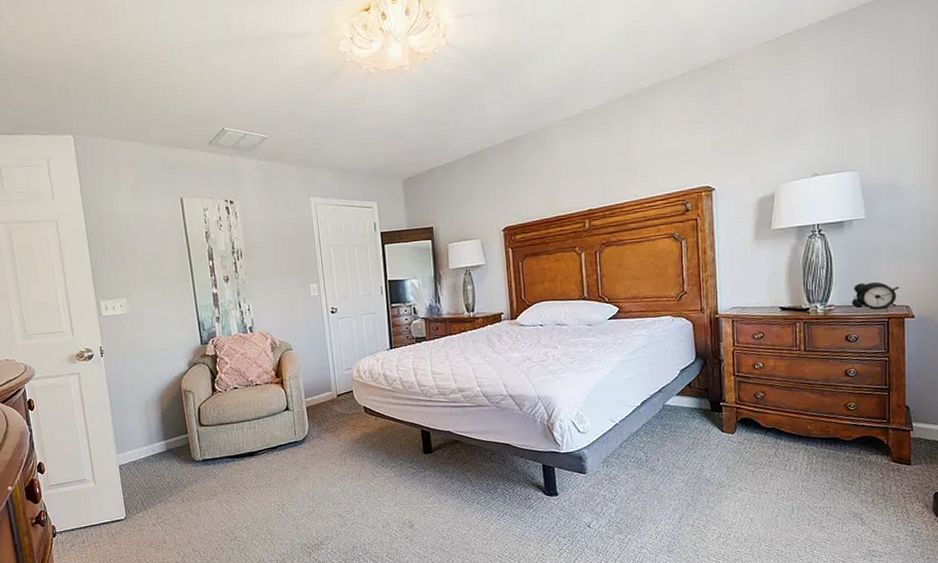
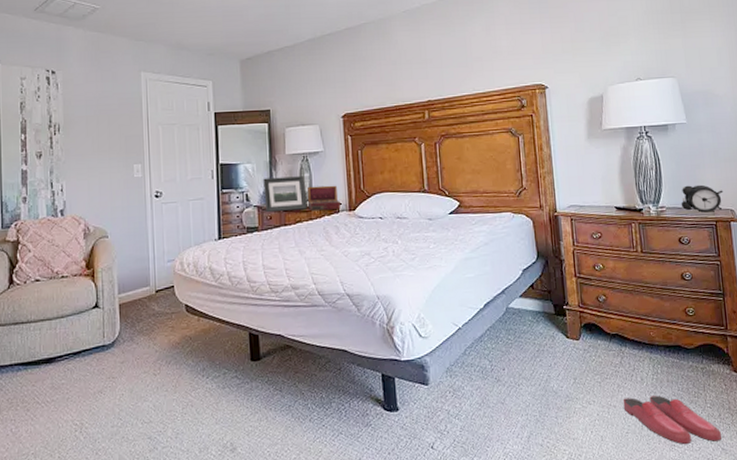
picture frame: none [429,289,471,324] -> present [263,176,307,213]
wooden box: none [471,296,503,320] -> present [308,185,341,211]
slippers: none [775,483,873,526] -> present [623,395,721,444]

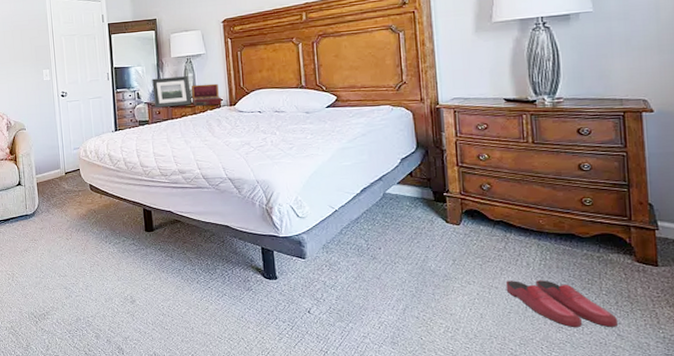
alarm clock: present [681,184,724,213] -> none [582,74,635,103]

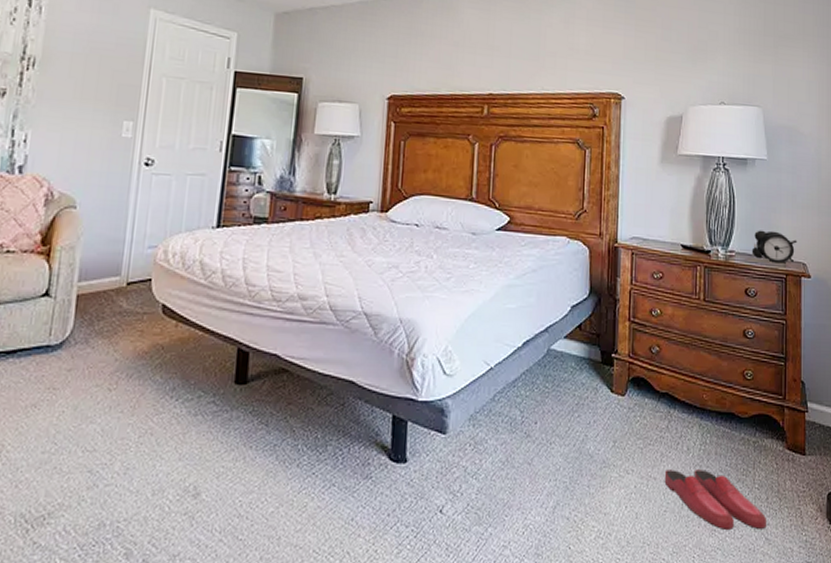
picture frame: present [152,76,192,109] -> none [280,159,333,204]
wooden box: present [191,83,222,106] -> none [333,176,372,210]
alarm clock: none [582,74,635,103] -> present [751,230,798,264]

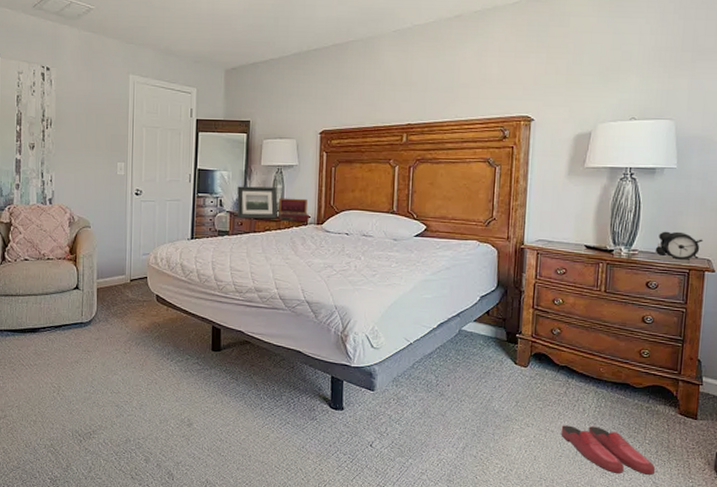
picture frame: none [280,159,333,204] -> present [237,186,278,219]
wooden box: none [333,176,372,210] -> present [278,198,309,223]

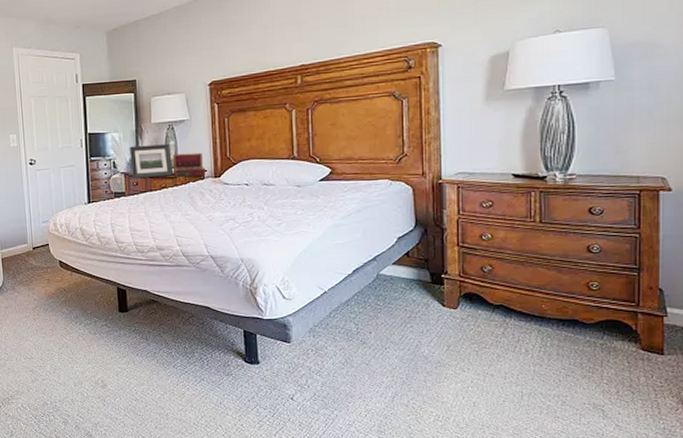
slippers: present [561,425,655,475] -> none [502,368,616,417]
alarm clock: present [655,231,703,260] -> none [596,149,655,181]

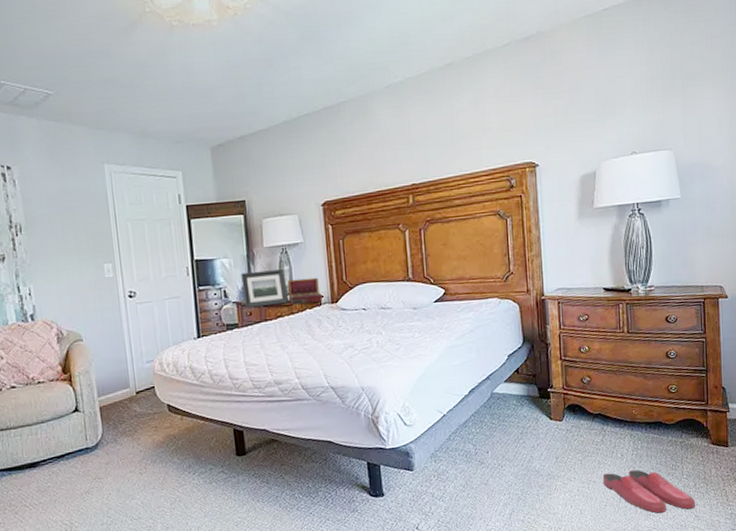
slippers: none [502,368,616,417] -> present [602,469,695,514]

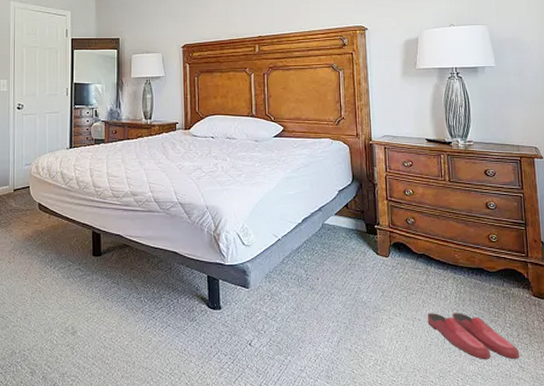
picture frame: present [241,269,288,309] -> none [111,97,148,128]
wooden box: present [288,277,323,304] -> none [149,106,177,129]

